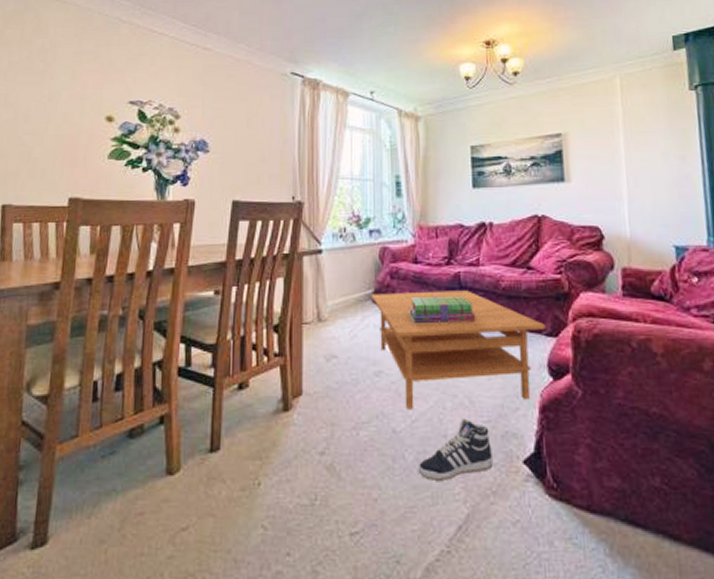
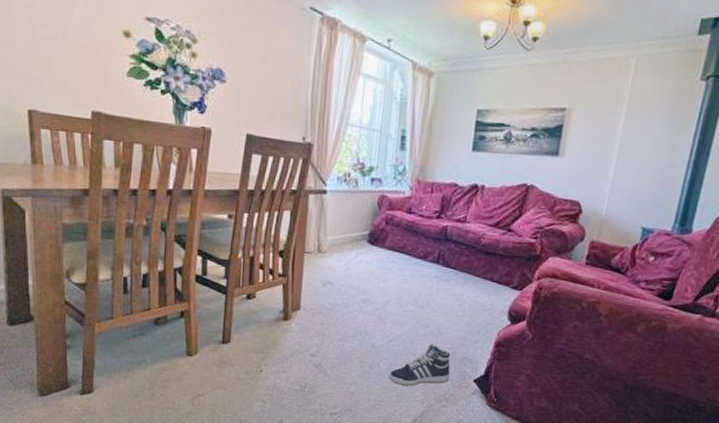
coffee table: present [370,290,546,410] -> none [366,235,514,336]
stack of books: present [409,297,476,323] -> none [398,242,456,270]

